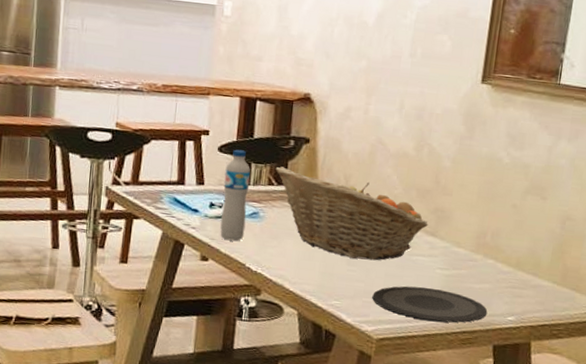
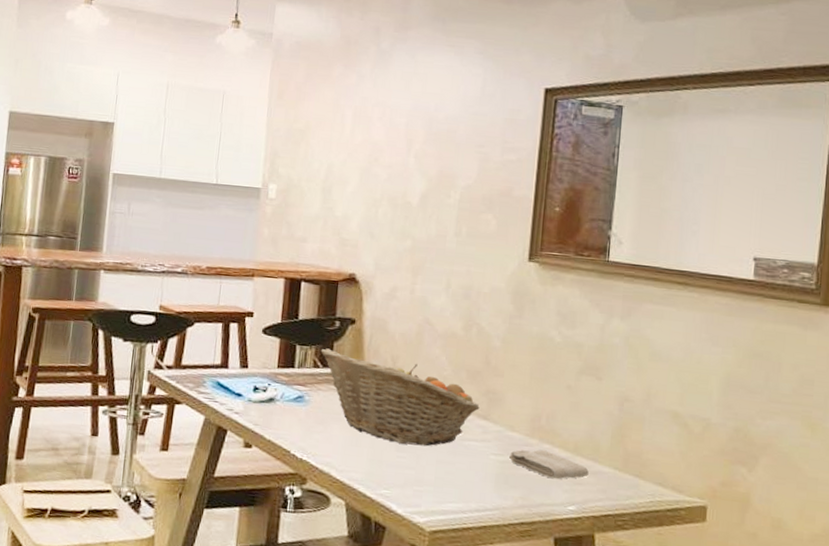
water bottle: present [220,149,250,242] -> none [264,331,295,427]
plate: present [372,286,487,323] -> none [423,473,546,514]
washcloth: none [454,264,529,292] -> present [509,449,589,479]

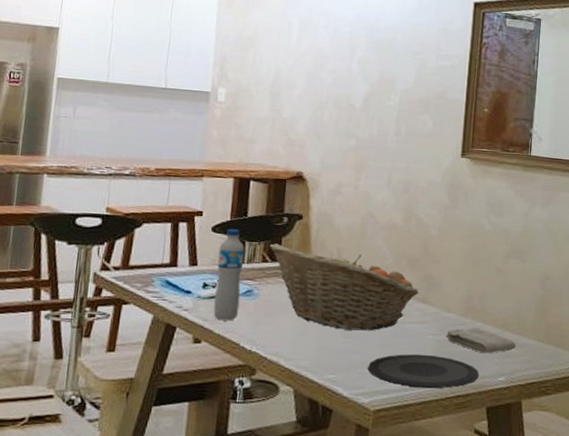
water bottle: none [264,331,295,427] -> present [213,229,244,321]
plate: none [423,473,546,514] -> present [368,354,479,388]

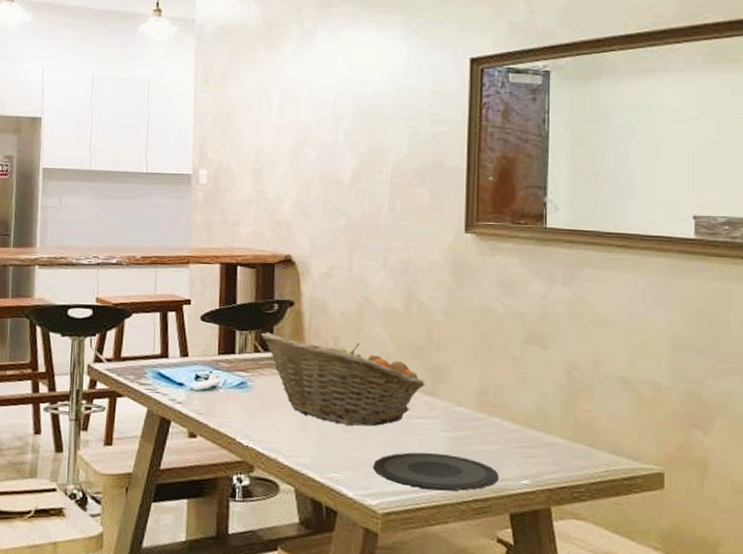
water bottle: present [213,229,244,321] -> none [207,317,235,415]
washcloth: present [446,327,516,354] -> none [459,423,541,453]

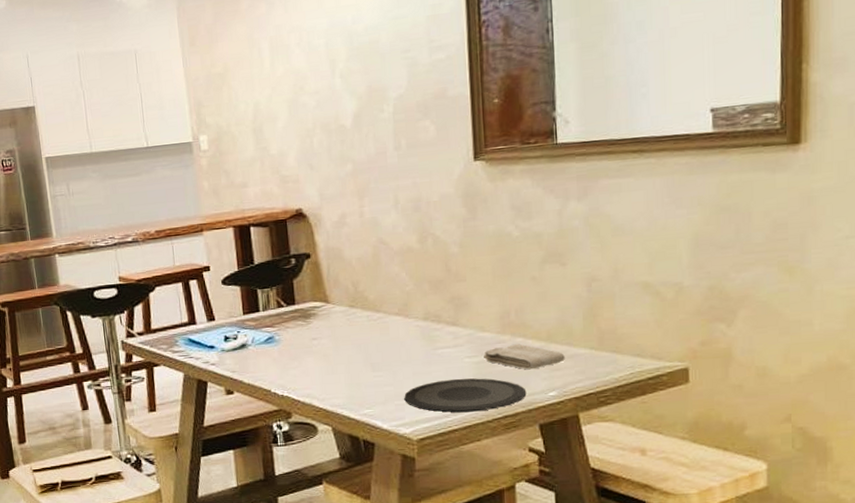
fruit basket: present [261,332,425,427] -> none [281,284,447,364]
washcloth: none [459,423,541,453] -> present [484,344,565,370]

